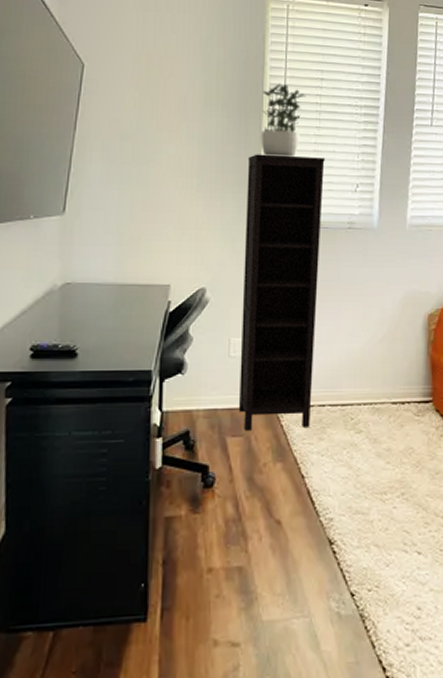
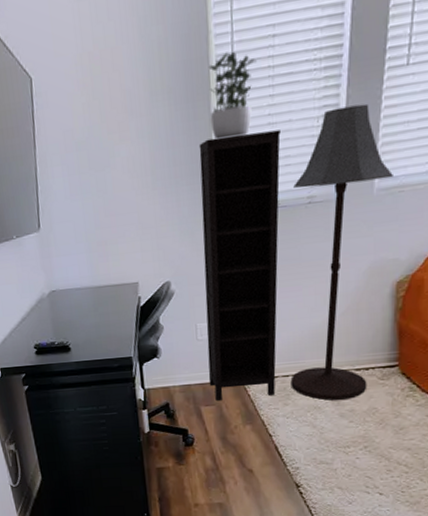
floor lamp: none [327,149,422,437] -> present [290,103,393,401]

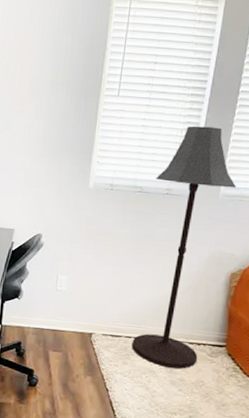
bookcase: present [199,130,281,402] -> none [60,127,151,354]
potted plant: present [208,51,257,140] -> none [96,66,140,130]

